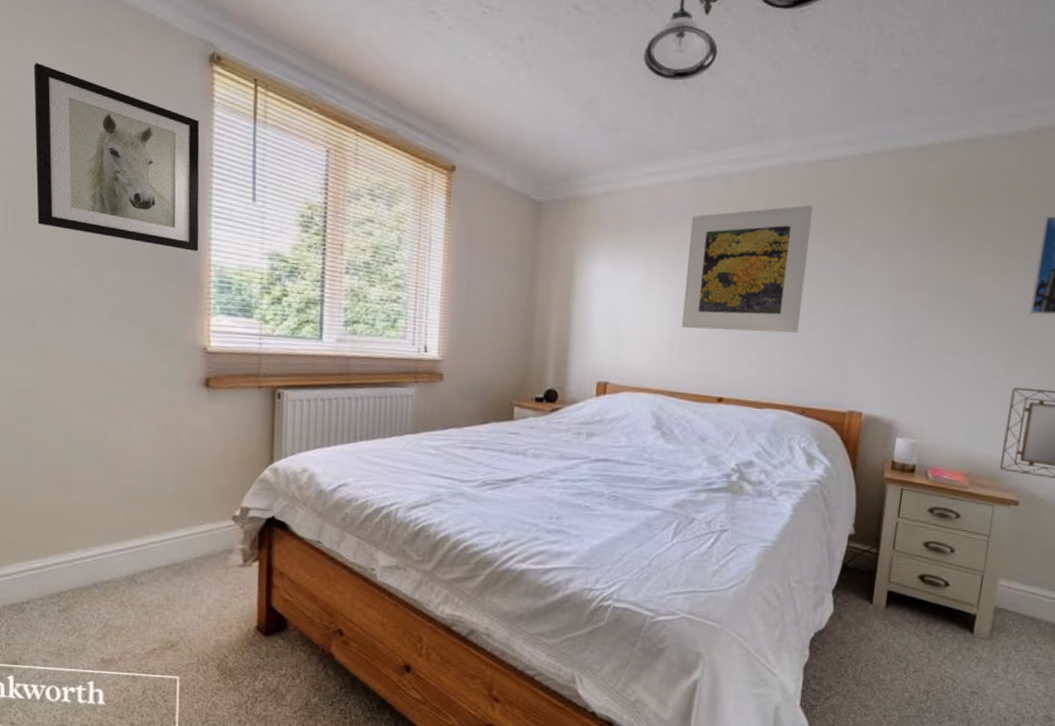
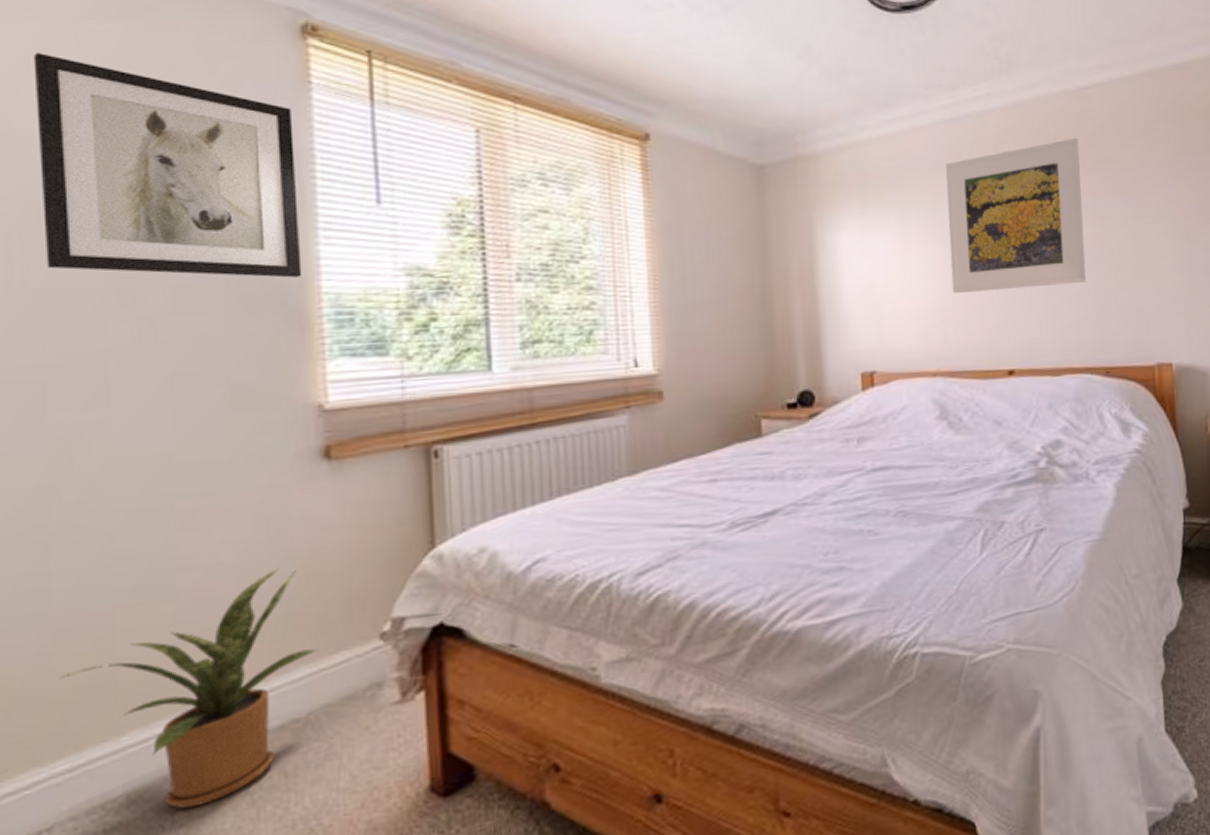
house plant: none [36,459,192,607] -> present [59,568,318,809]

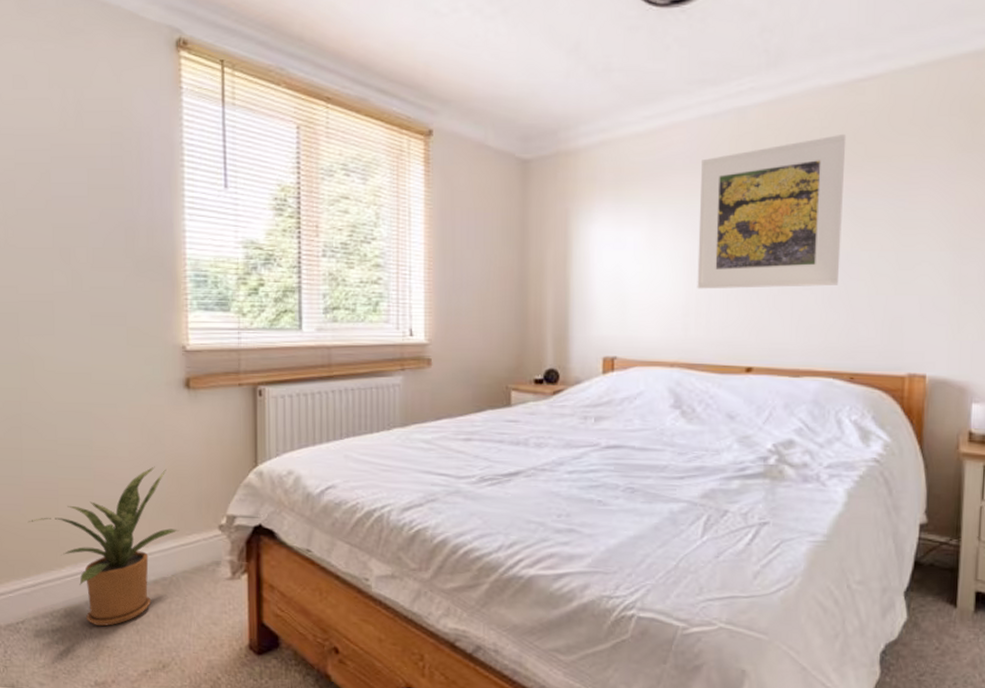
wall art: present [33,53,302,278] -> none [10,68,174,245]

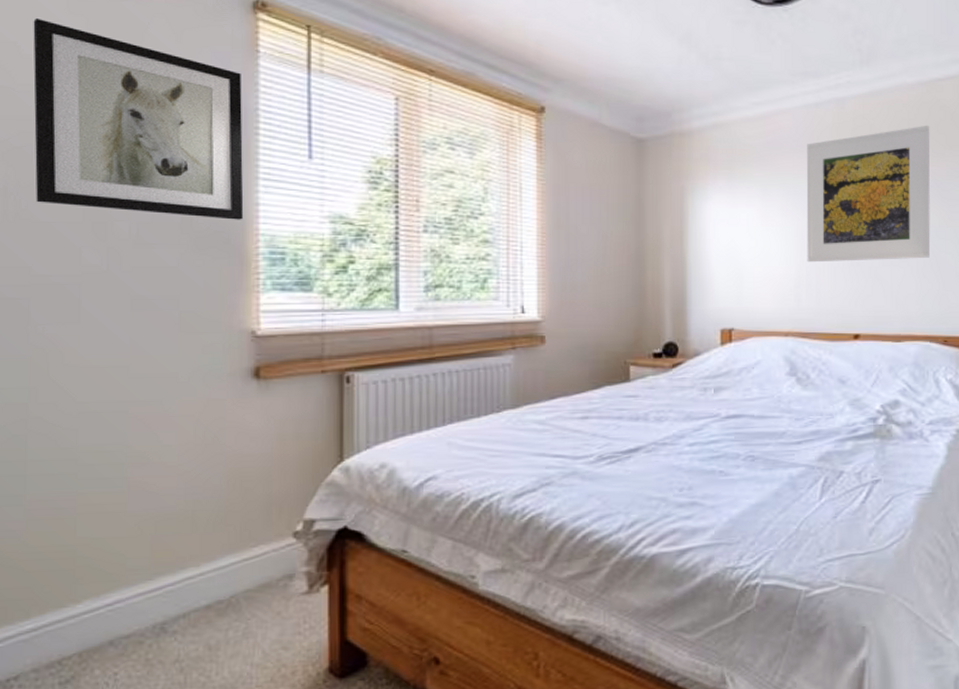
wall art: none [10,68,174,245] -> present [33,19,244,220]
house plant: present [27,466,179,626] -> none [30,470,241,669]

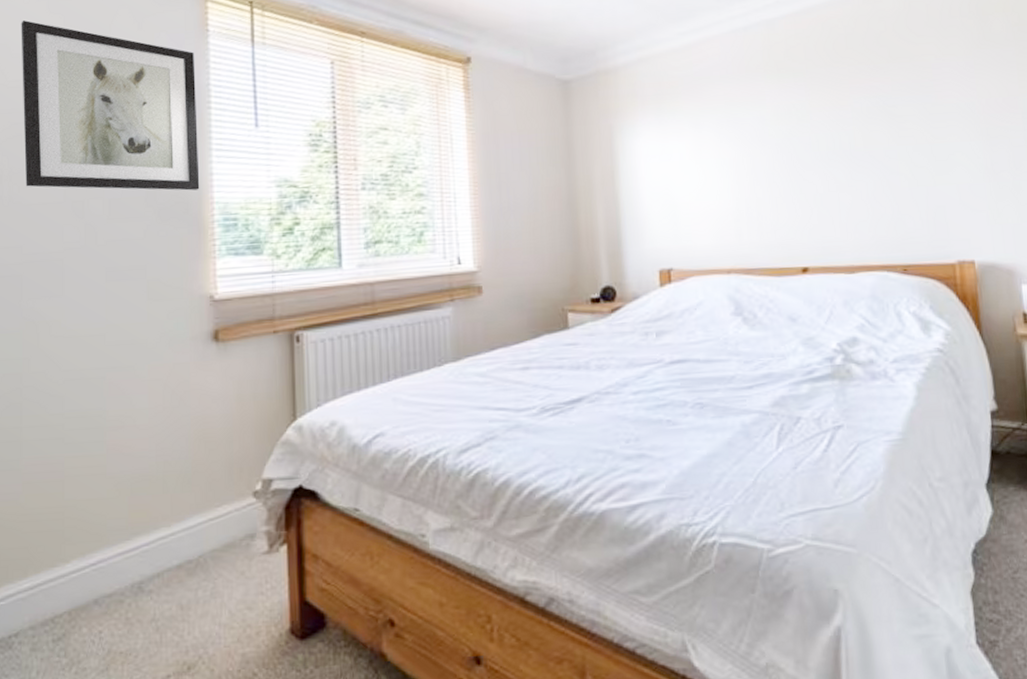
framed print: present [806,125,931,263] -> none [737,38,880,194]

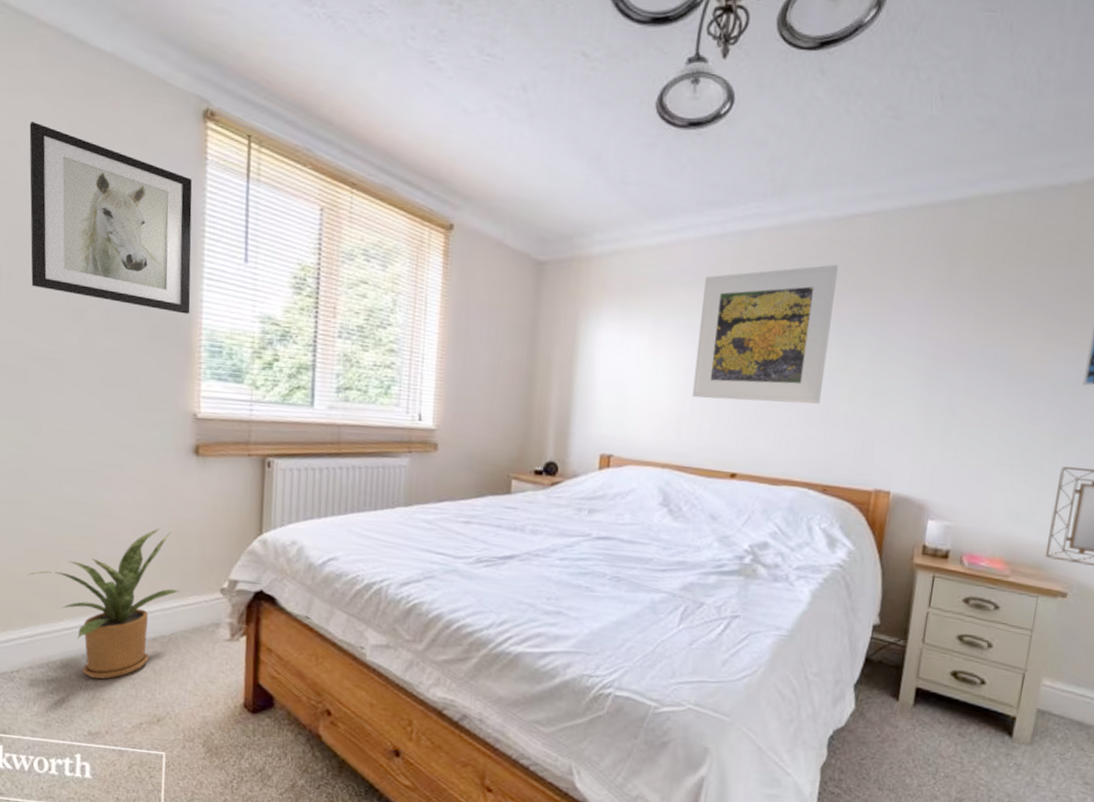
house plant: none [26,432,207,628] -> present [27,528,180,679]
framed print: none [737,38,880,194] -> present [692,264,839,404]

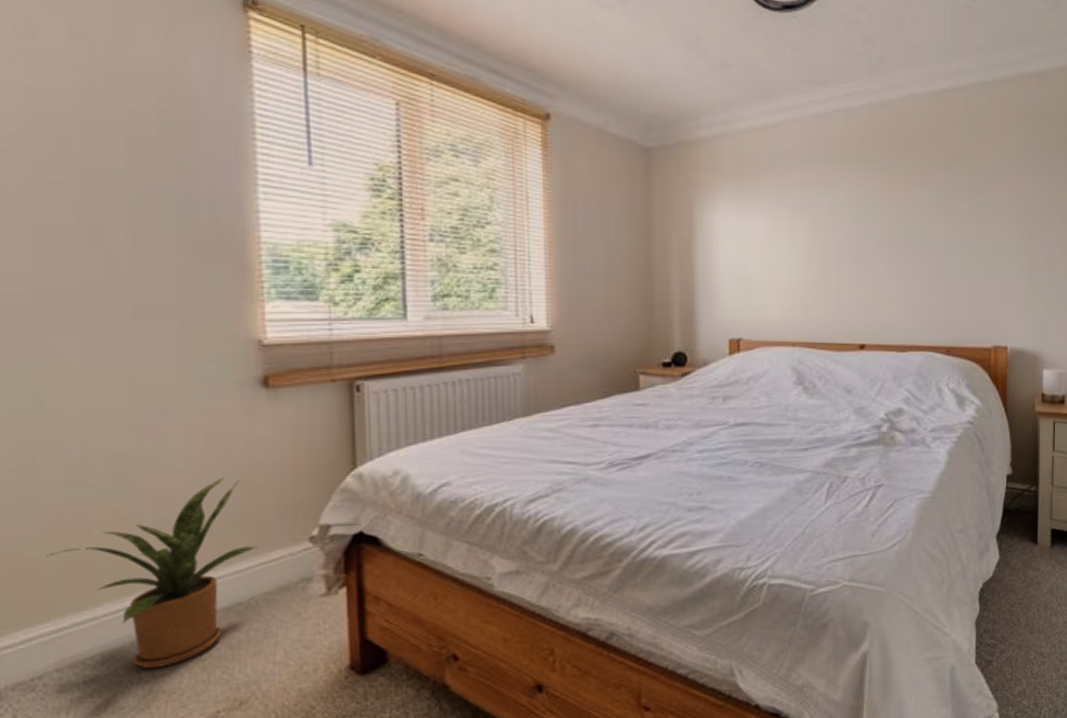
wall art: present [29,122,192,314] -> none [10,14,244,227]
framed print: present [692,264,839,404] -> none [814,136,938,274]

